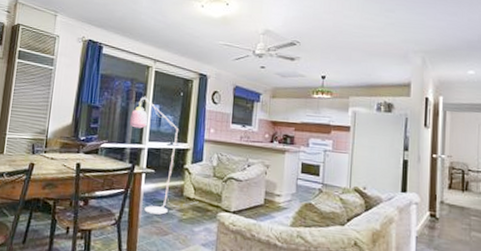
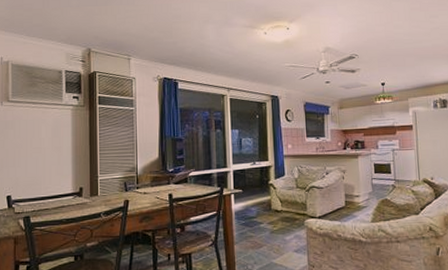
floor lamp: present [129,96,197,215] -> none [212,123,285,230]

